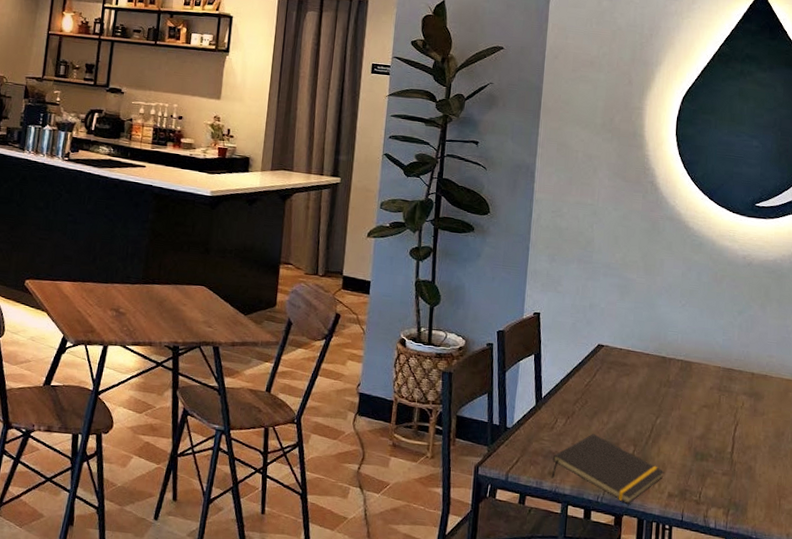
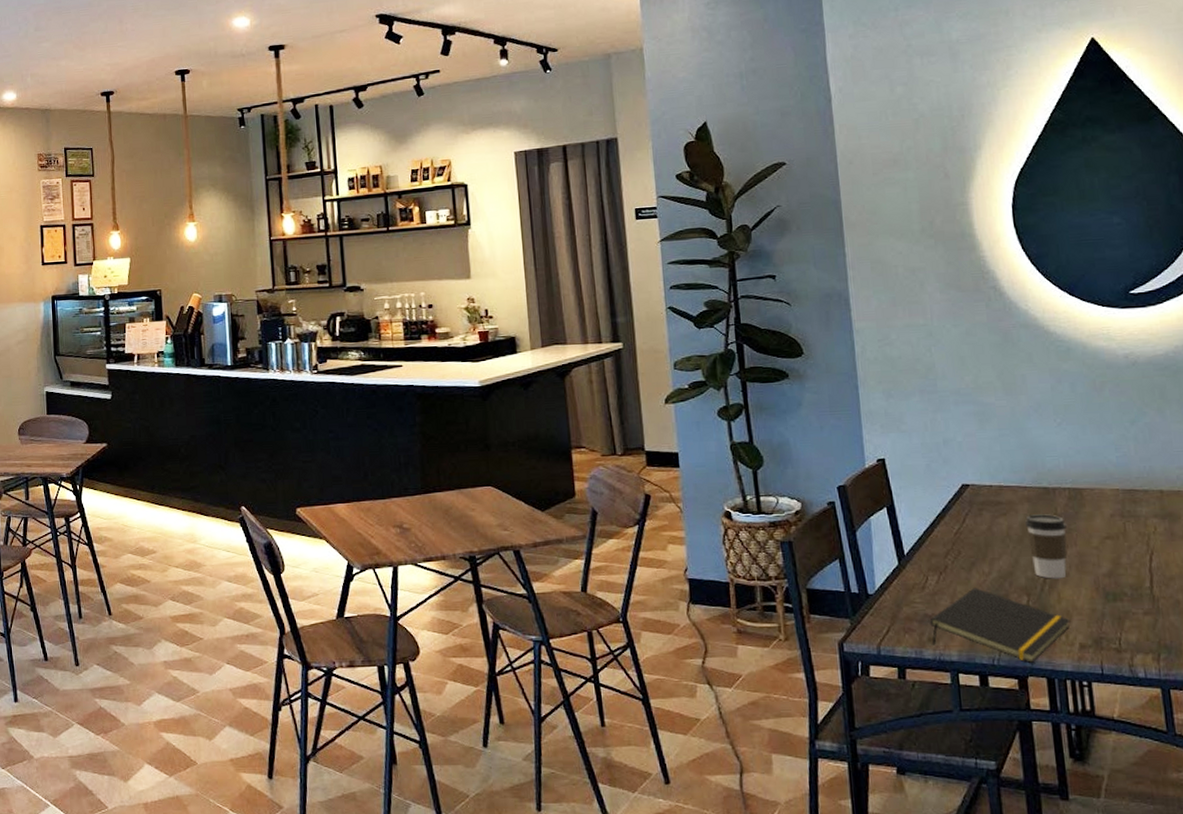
coffee cup: none [642,378,675,436] -> present [1024,514,1067,579]

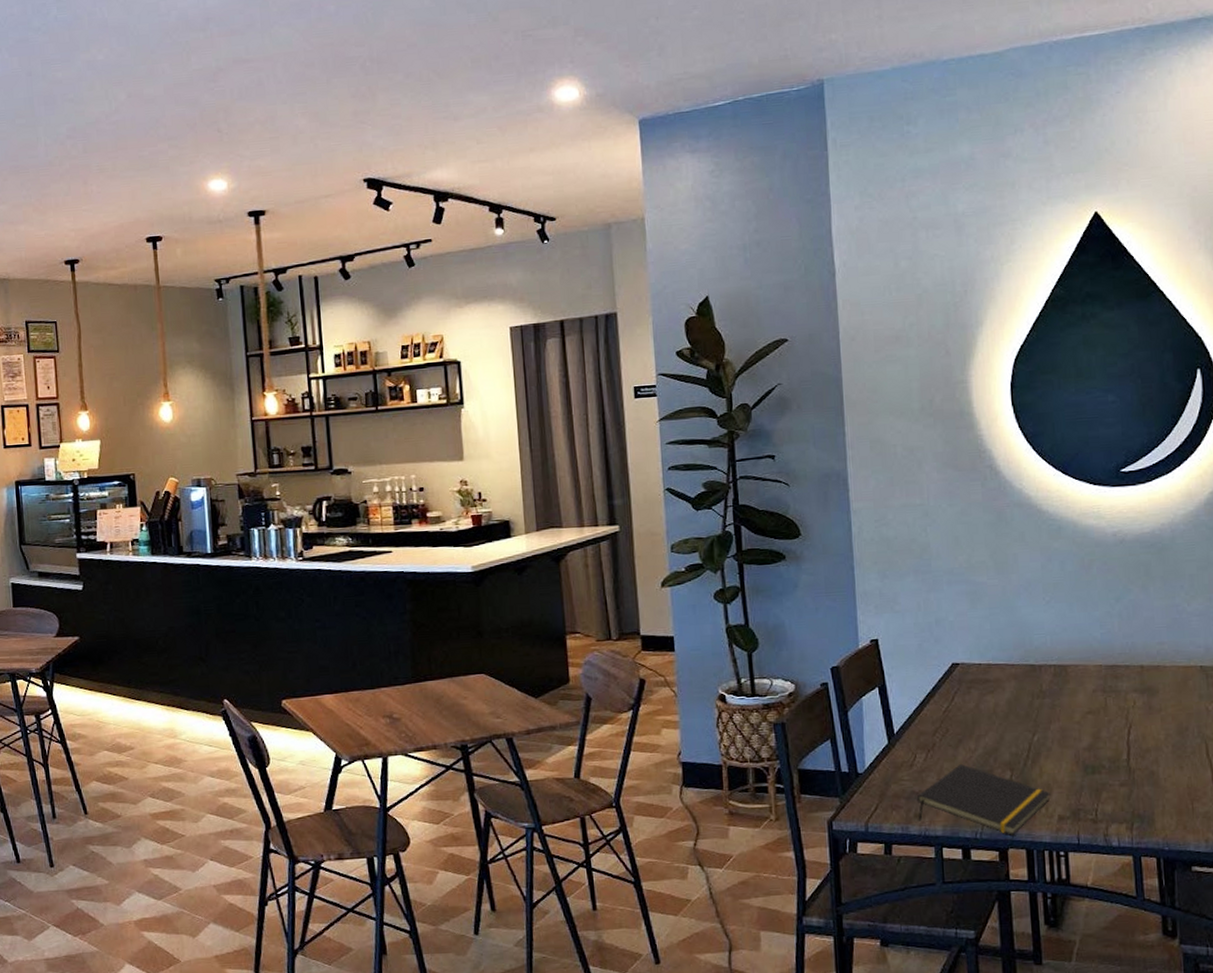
coffee cup: present [1024,514,1067,579] -> none [1011,691,1051,754]

